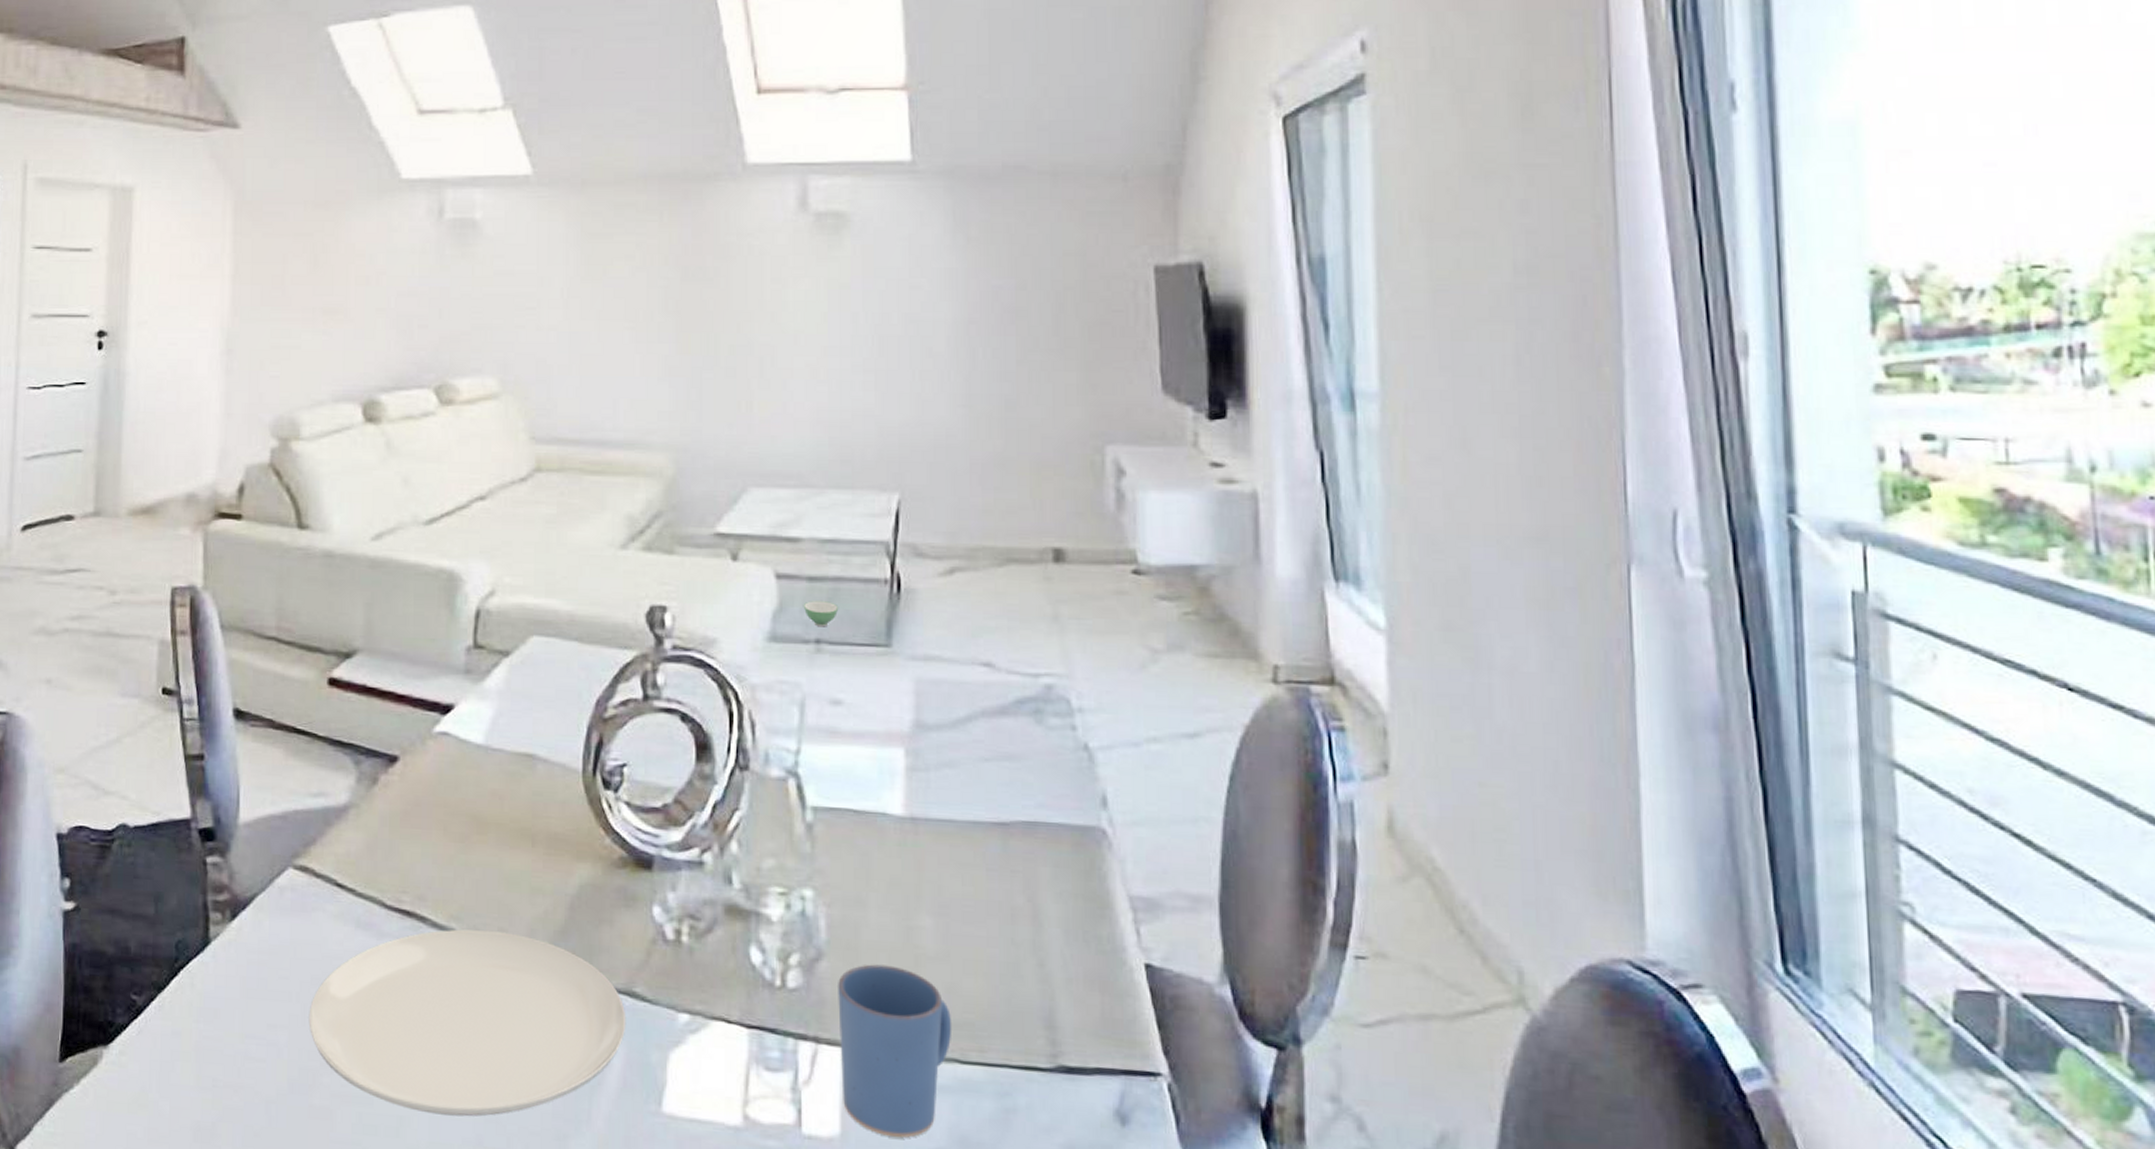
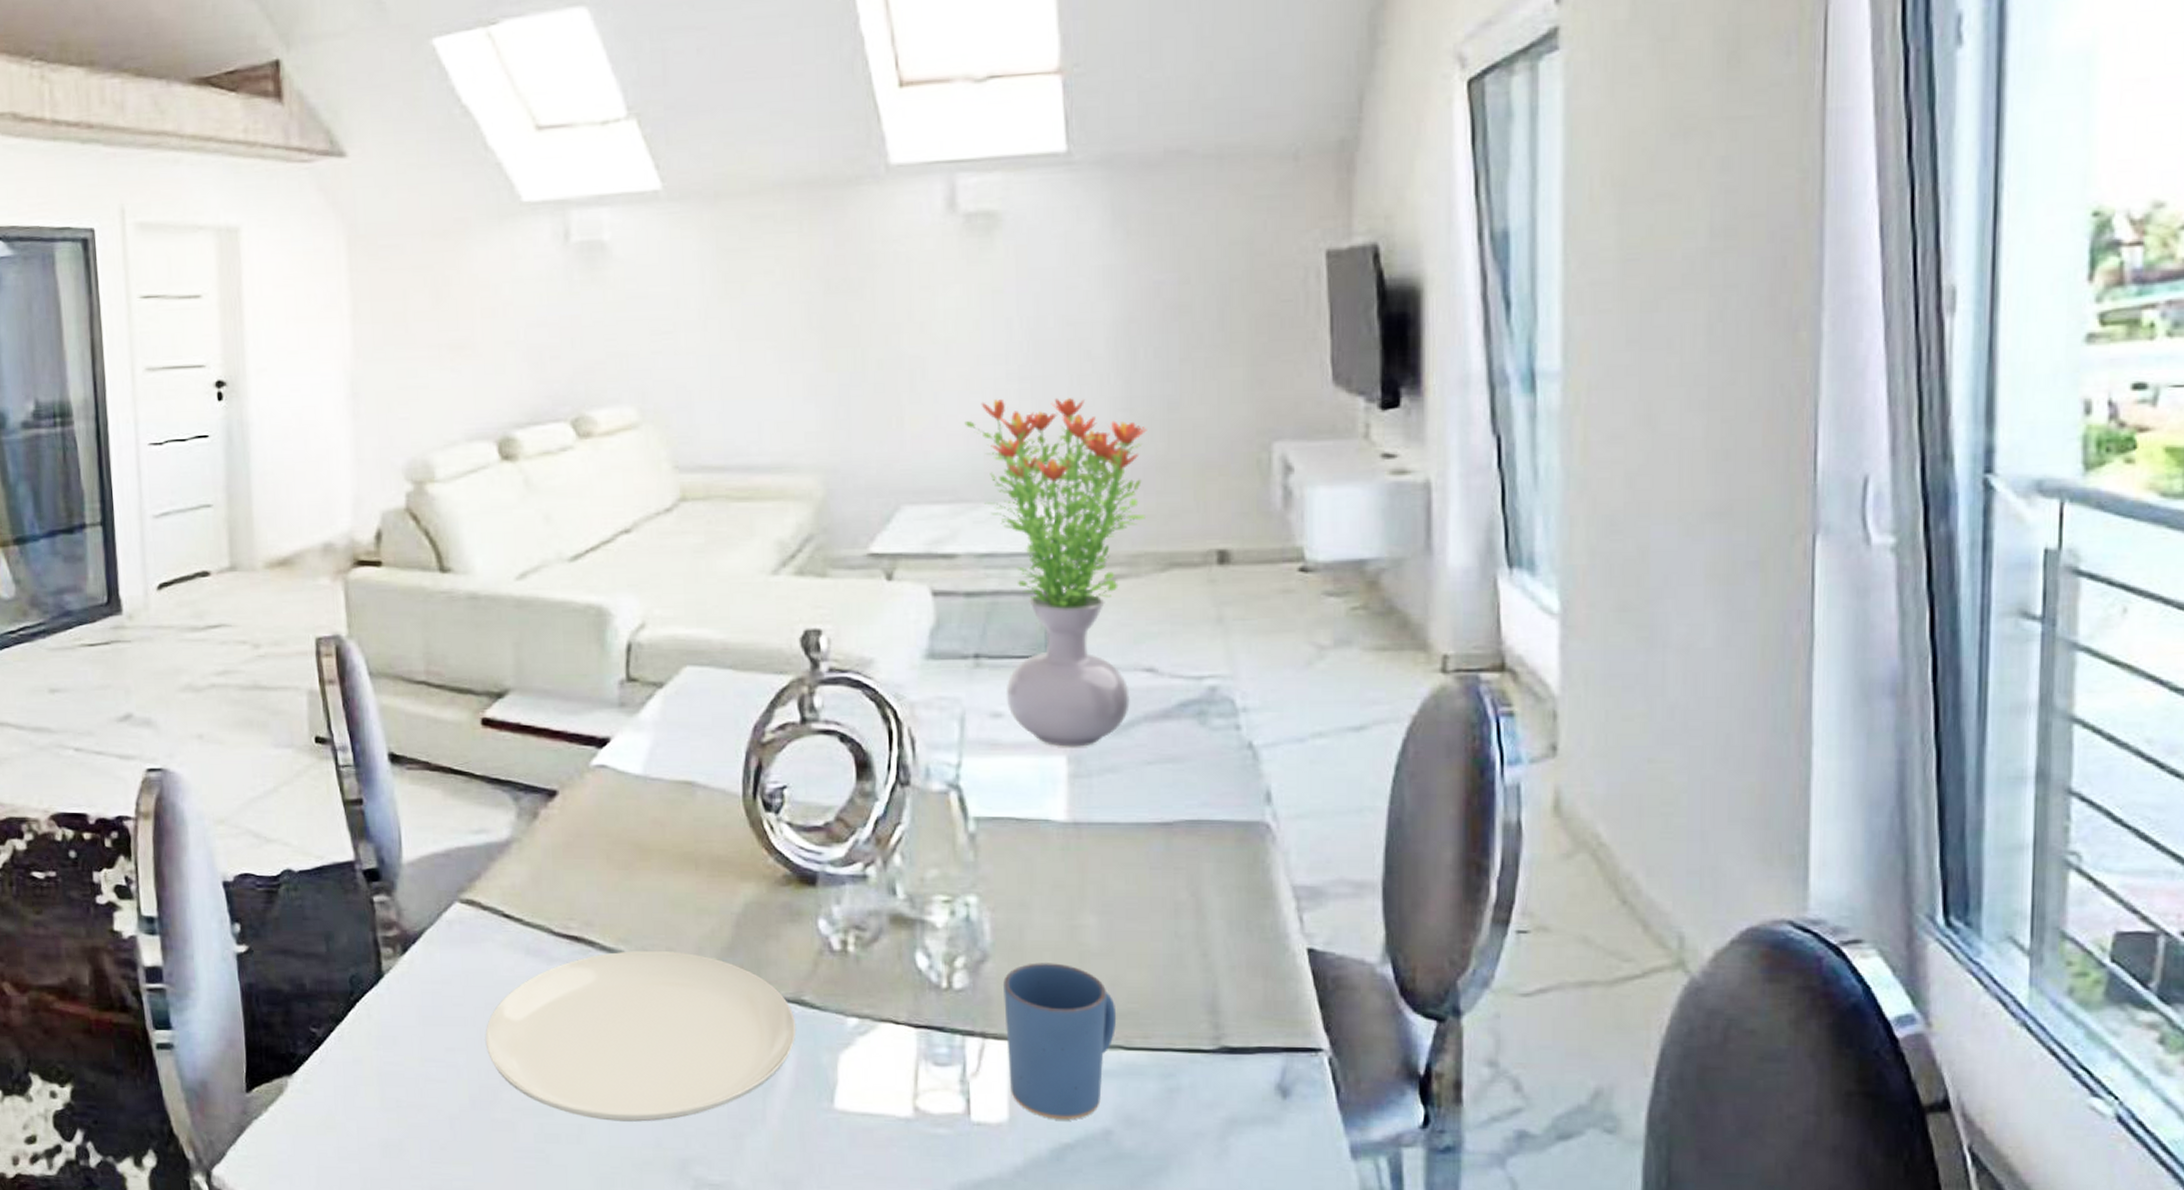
bowl: present [803,600,839,627] -> none [960,615,998,642]
flower arrangement: none [811,390,985,740] -> present [964,397,1147,747]

